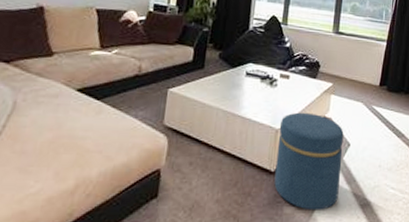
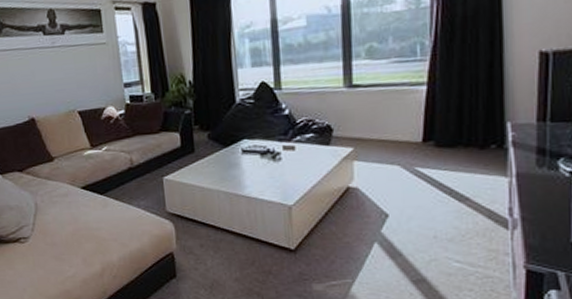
ottoman: present [274,112,344,211] -> none [292,184,381,287]

